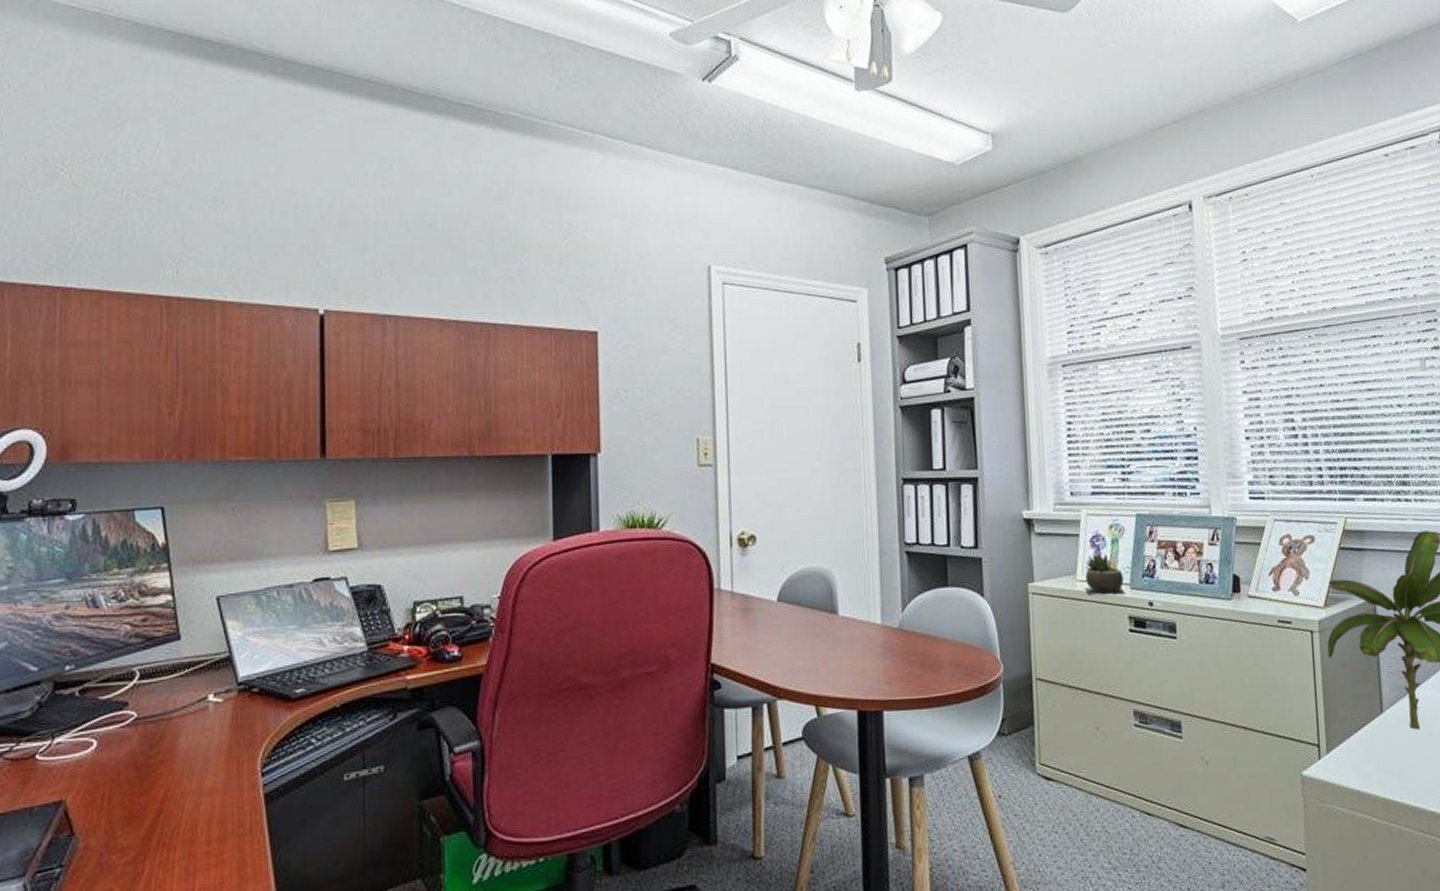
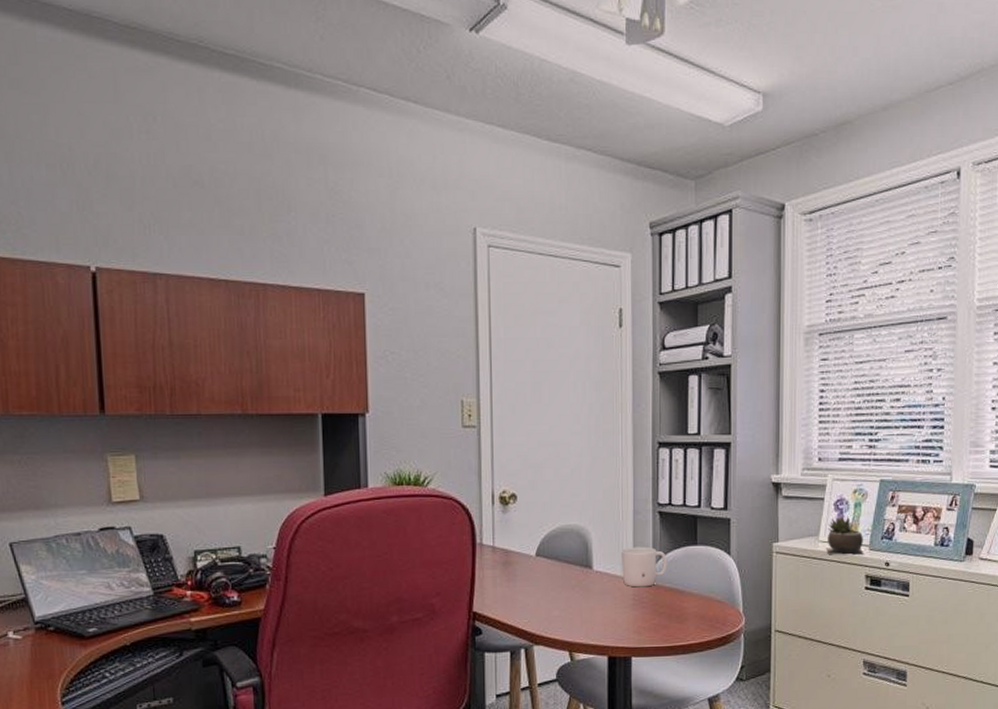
mug: none [867,589,918,634] -> present [620,546,668,588]

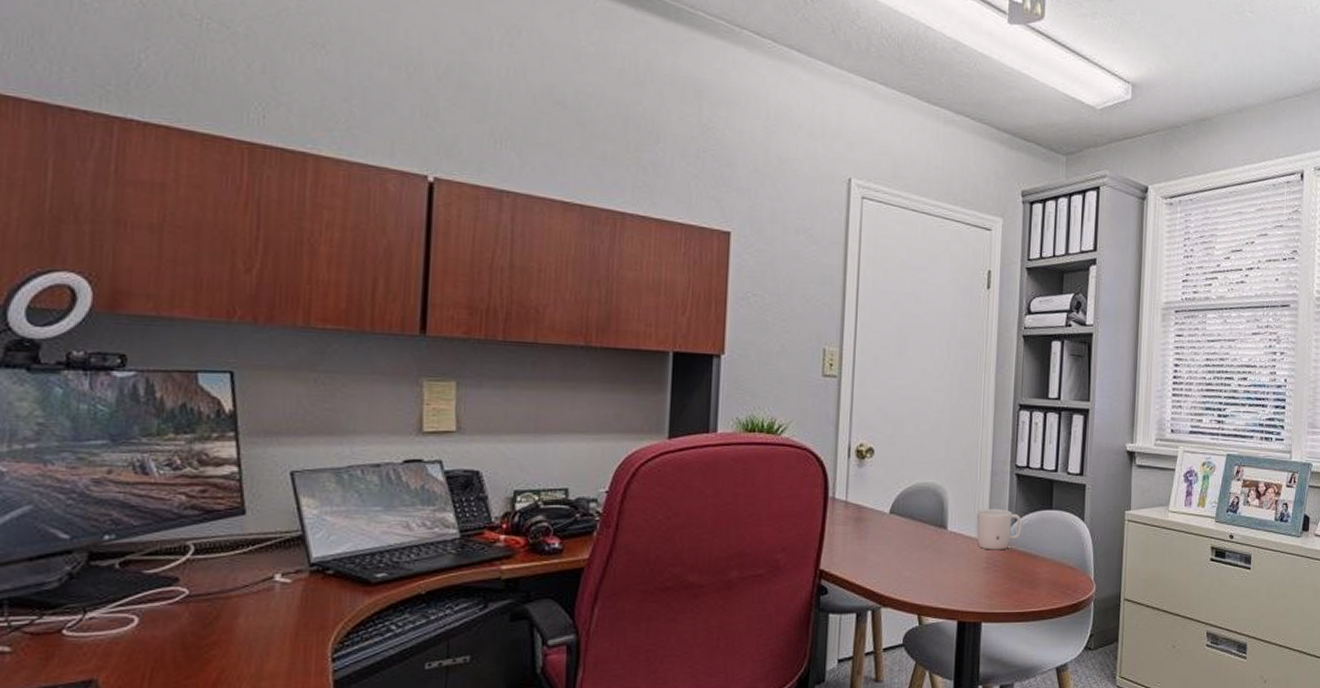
succulent plant: present [825,516,865,556] -> none [1174,488,1211,527]

